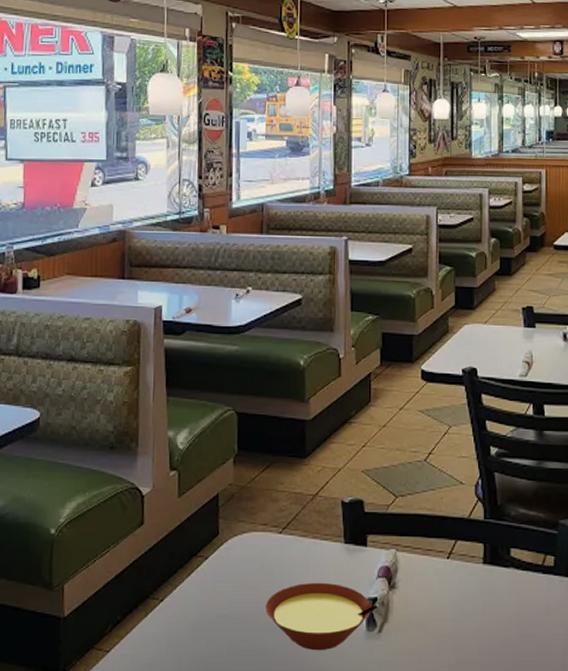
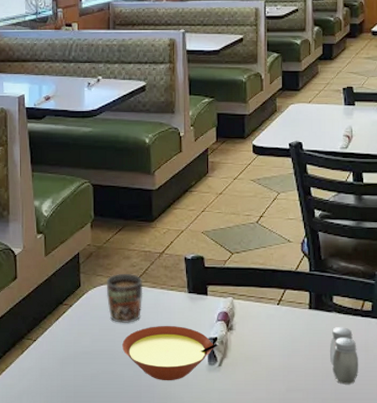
mug: none [248,519,293,581] -> present [106,273,143,324]
salt and pepper shaker: none [506,586,540,655] -> present [329,327,359,385]

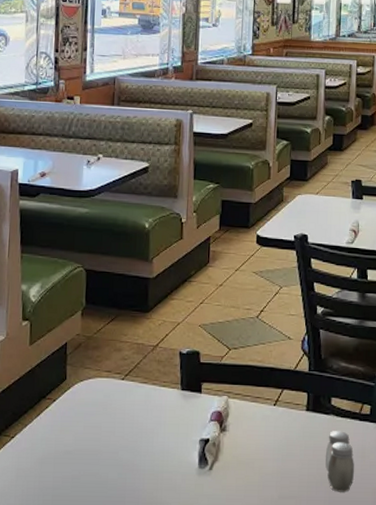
mug: present [106,273,143,324] -> none [93,366,134,422]
soup bowl: present [122,325,219,381] -> none [107,424,211,485]

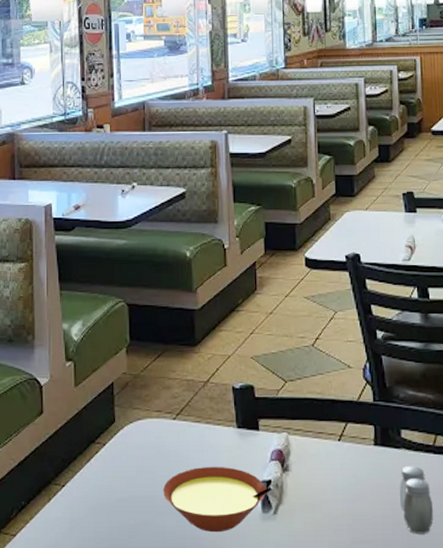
soup bowl: none [107,424,211,485] -> present [163,466,274,533]

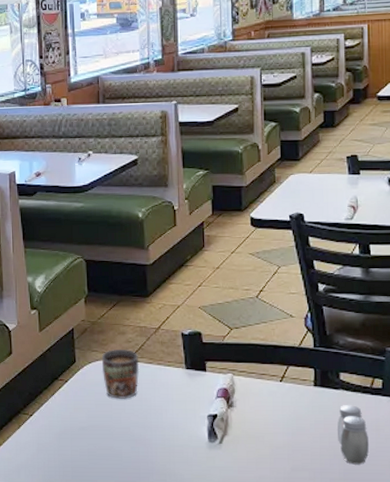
mug: none [144,405,186,465] -> present [101,349,140,400]
soup bowl: present [163,466,274,533] -> none [119,401,220,458]

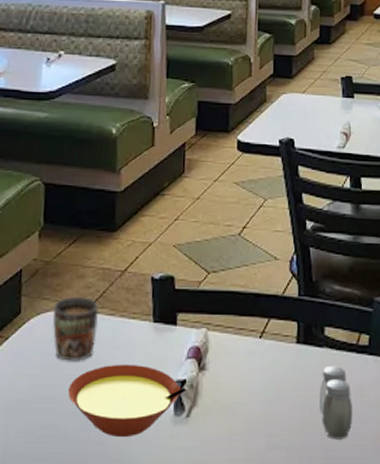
soup bowl: none [119,401,220,458] -> present [68,364,189,438]

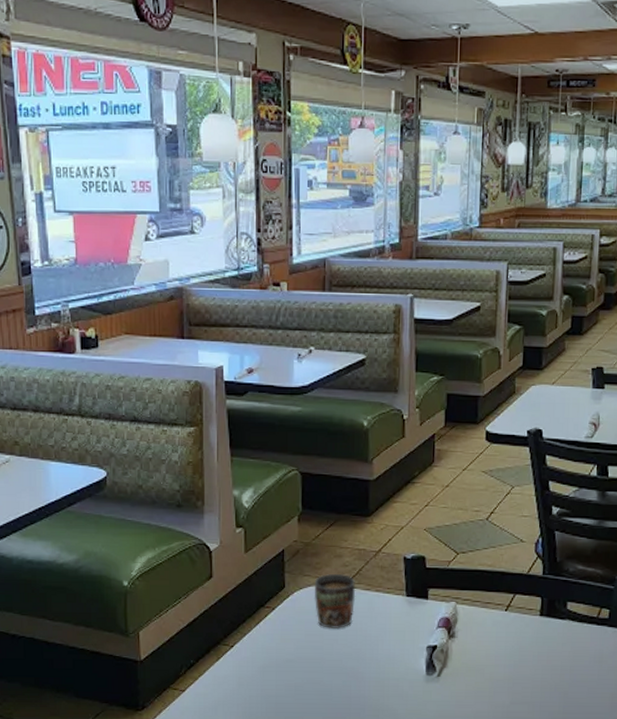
soup bowl: present [68,364,189,438] -> none [331,631,439,692]
salt and pepper shaker: present [318,366,353,440] -> none [559,636,592,698]

